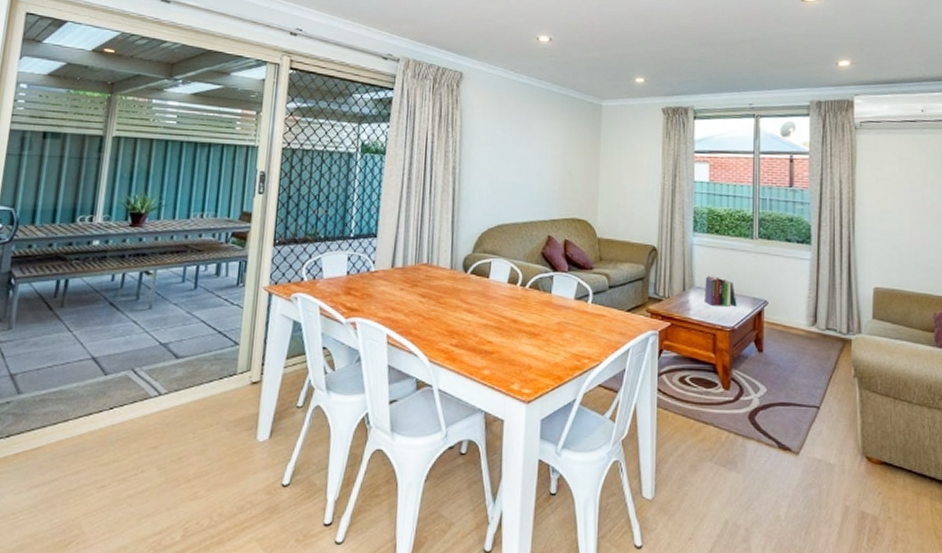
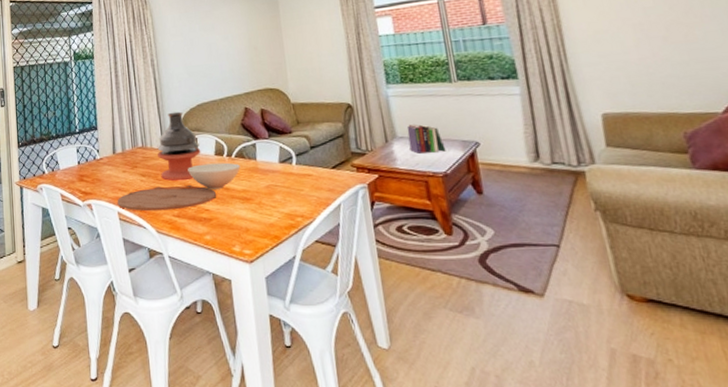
placemat: none [387,310,502,339] -> present [117,185,216,212]
vase: none [443,229,493,306] -> present [157,111,201,181]
bowl: none [475,291,533,321] -> present [188,162,240,190]

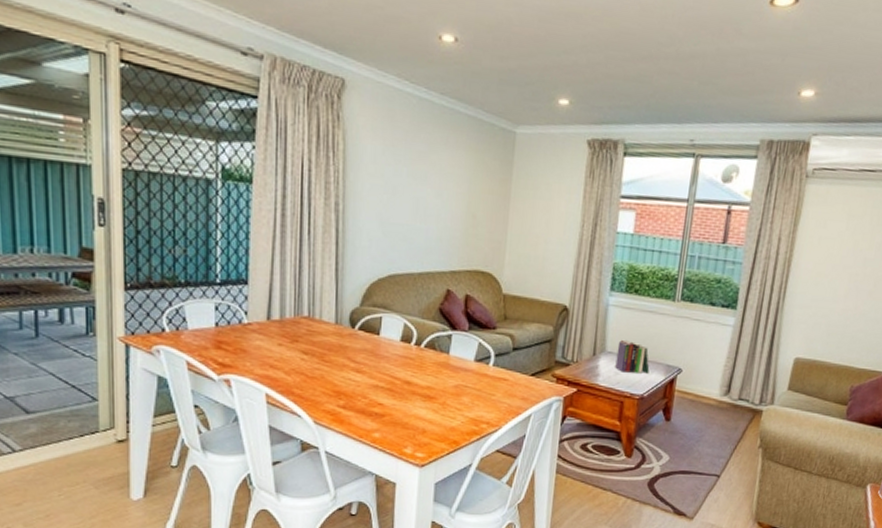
placemat: present [117,185,216,212] -> none [266,369,394,400]
vase: present [157,111,201,181] -> none [328,278,384,366]
bowl: present [188,162,240,190] -> none [364,349,429,382]

